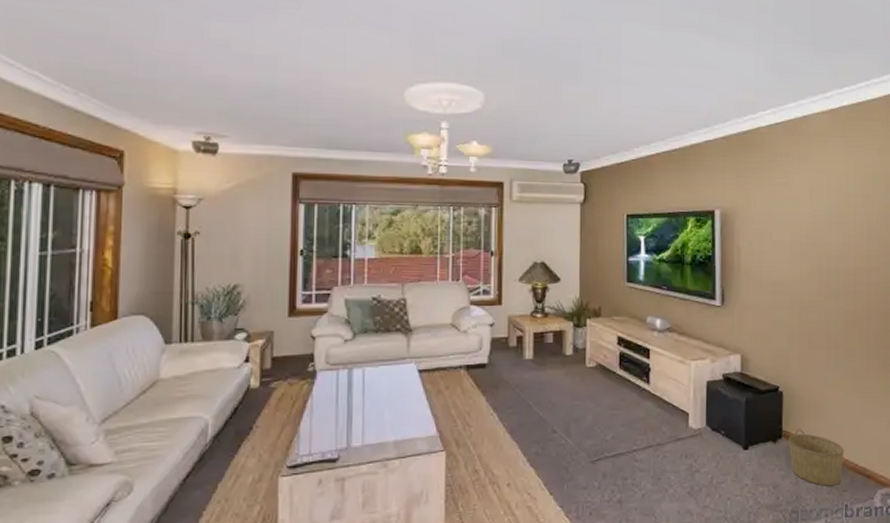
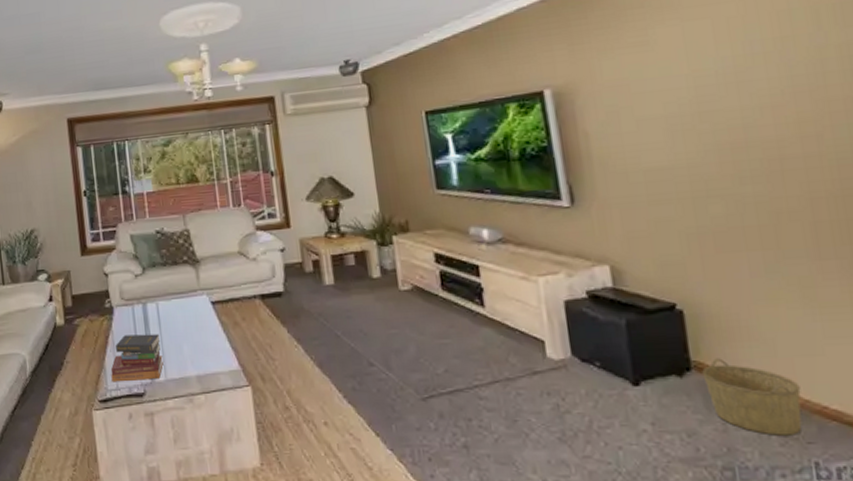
books: none [304,399,362,448] -> present [110,334,164,382]

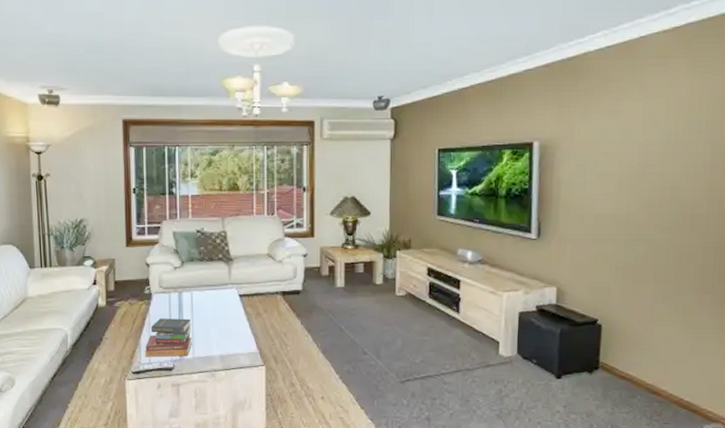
basket: present [702,358,802,436] -> none [605,361,668,418]

